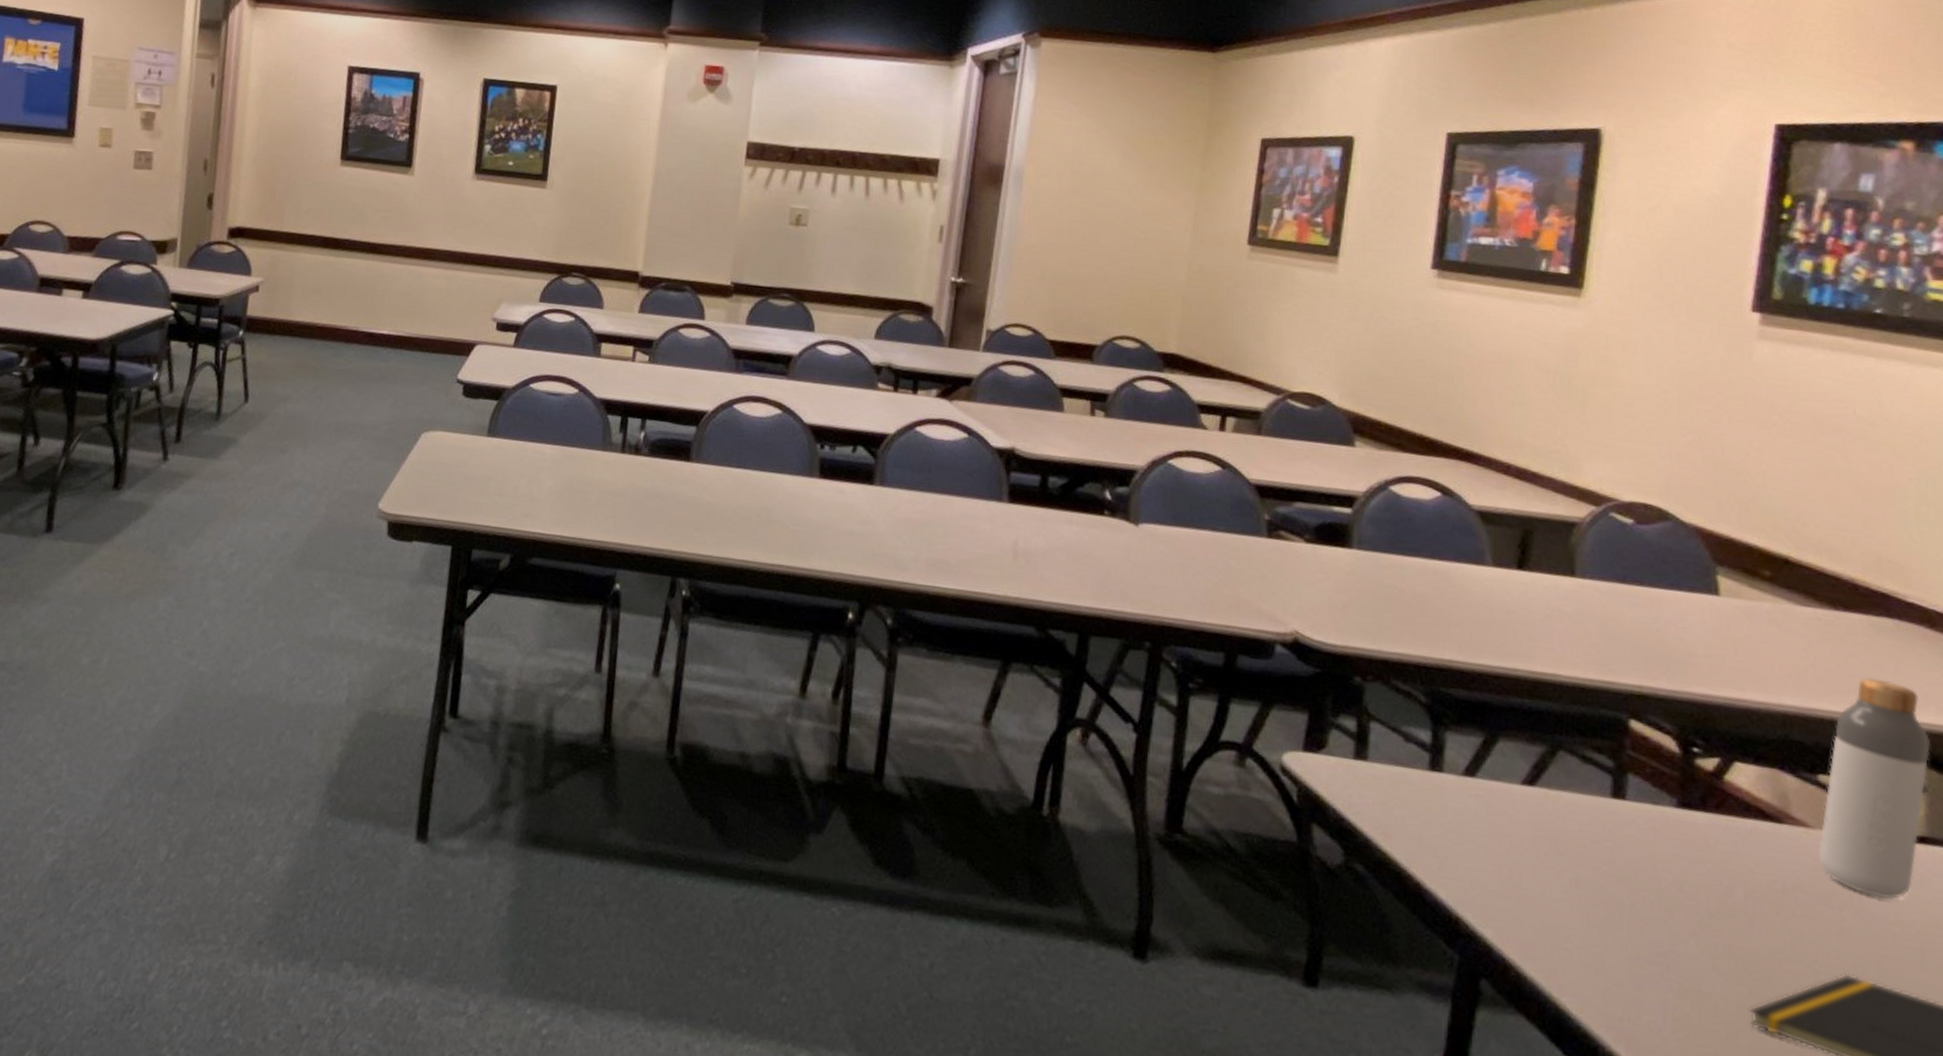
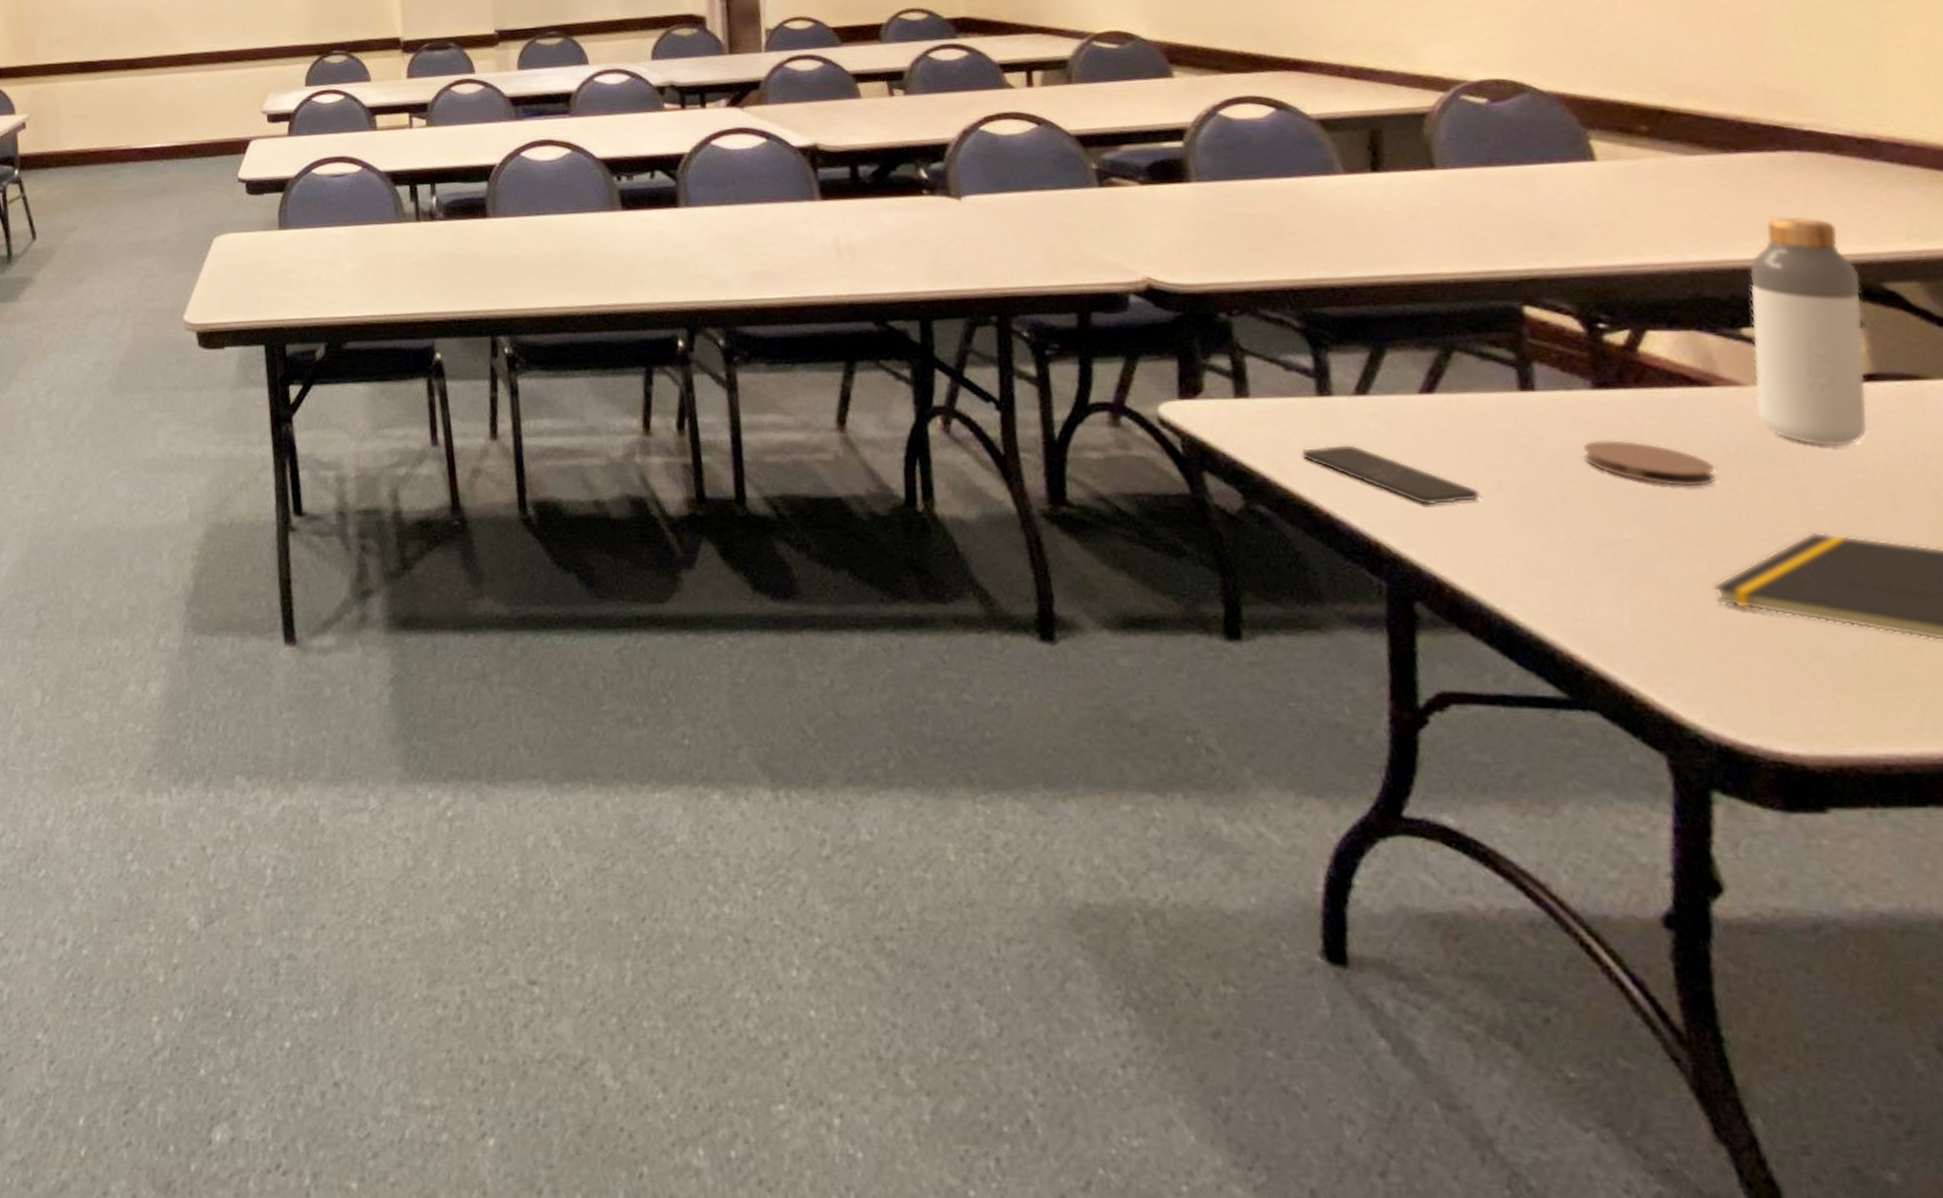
smartphone: none [1405,817,1558,894] -> present [1301,445,1480,505]
coaster: none [1658,855,1771,916] -> present [1583,440,1716,487]

